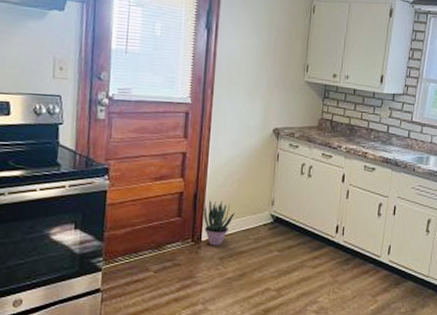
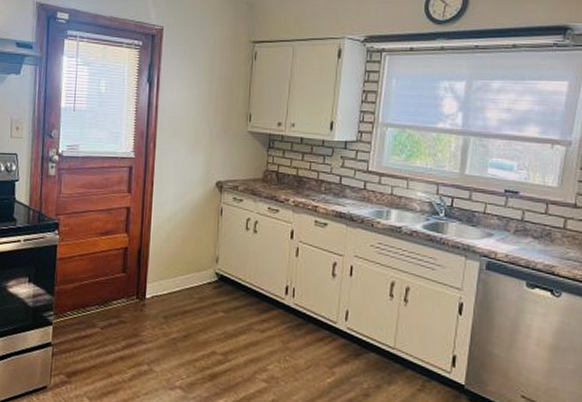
potted plant: present [203,200,235,246] -> none [147,256,179,304]

